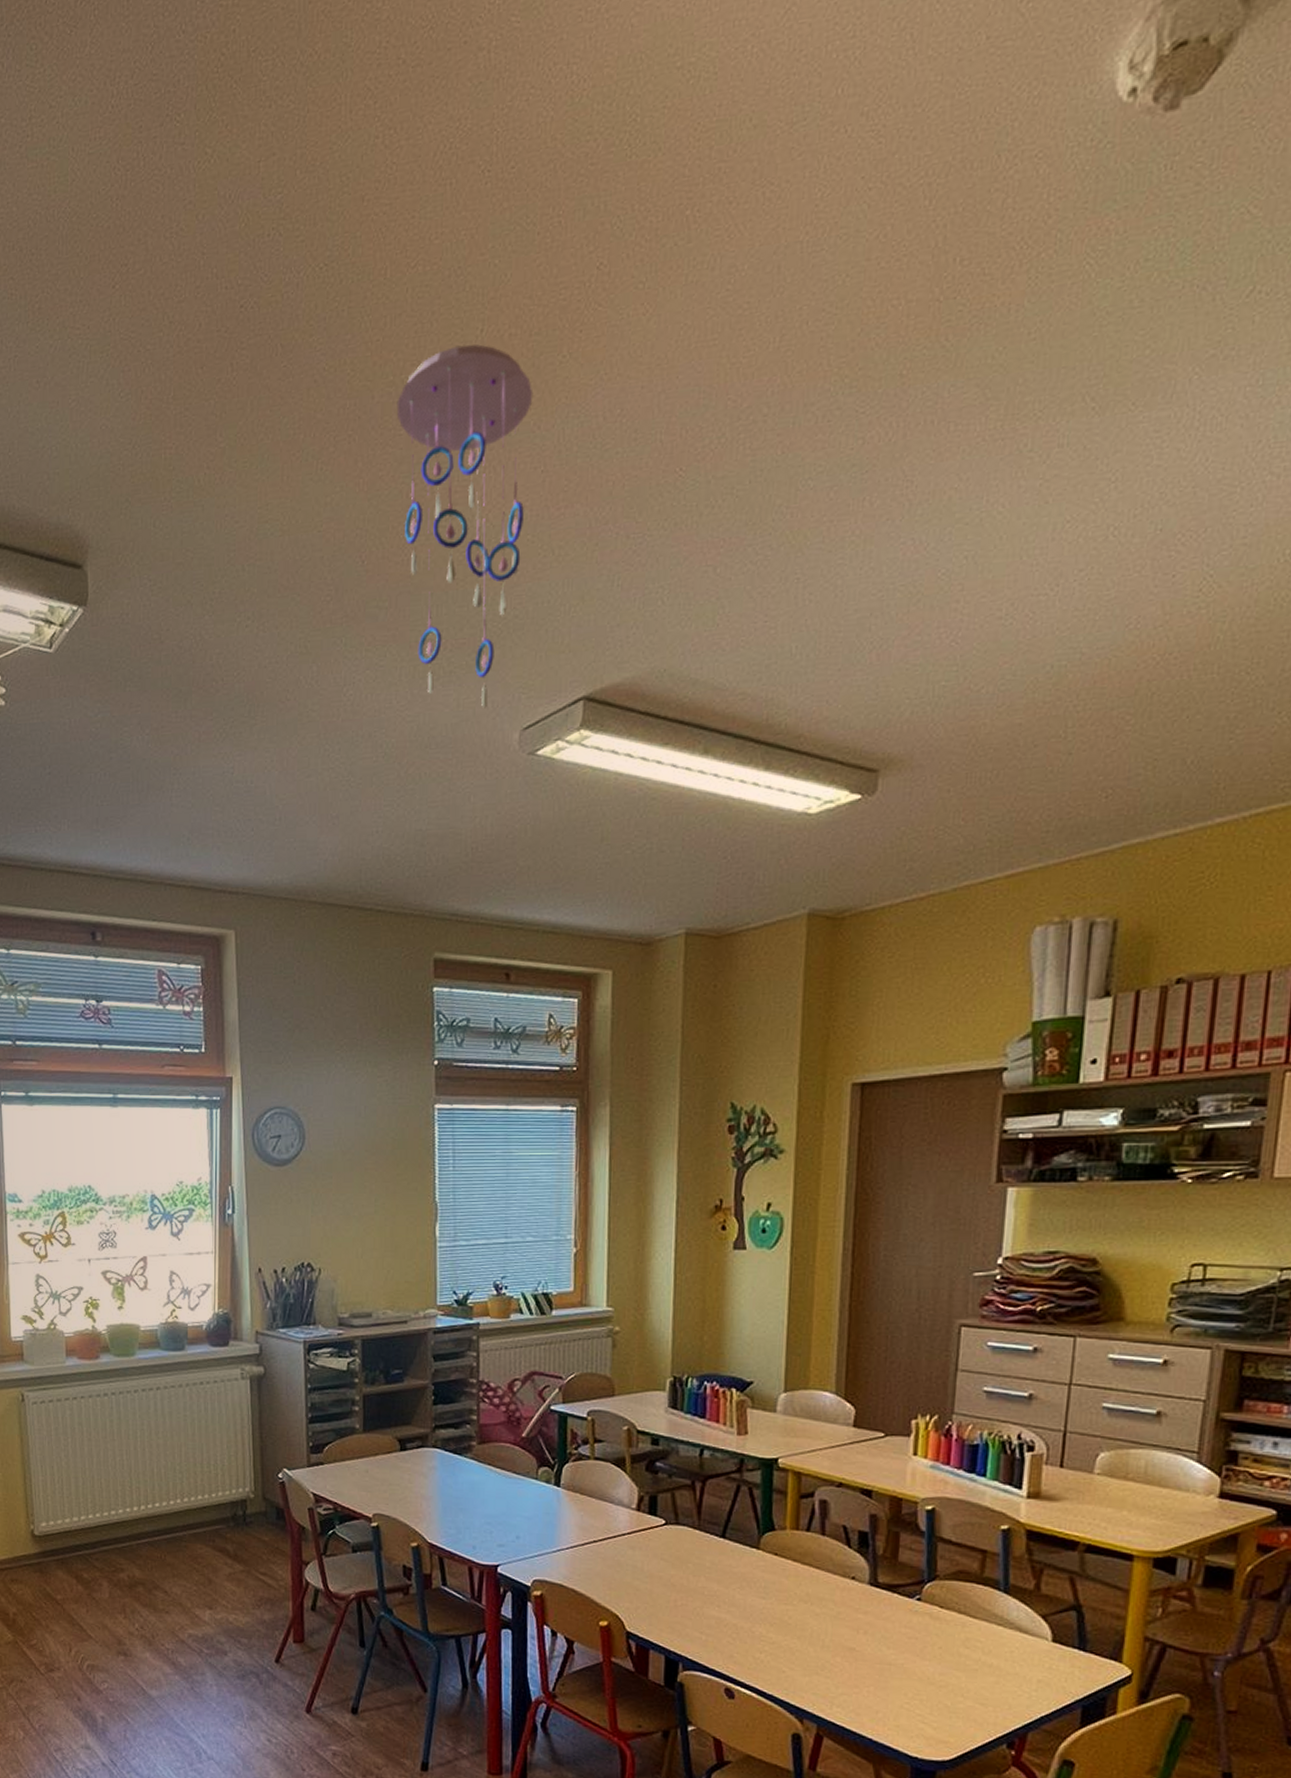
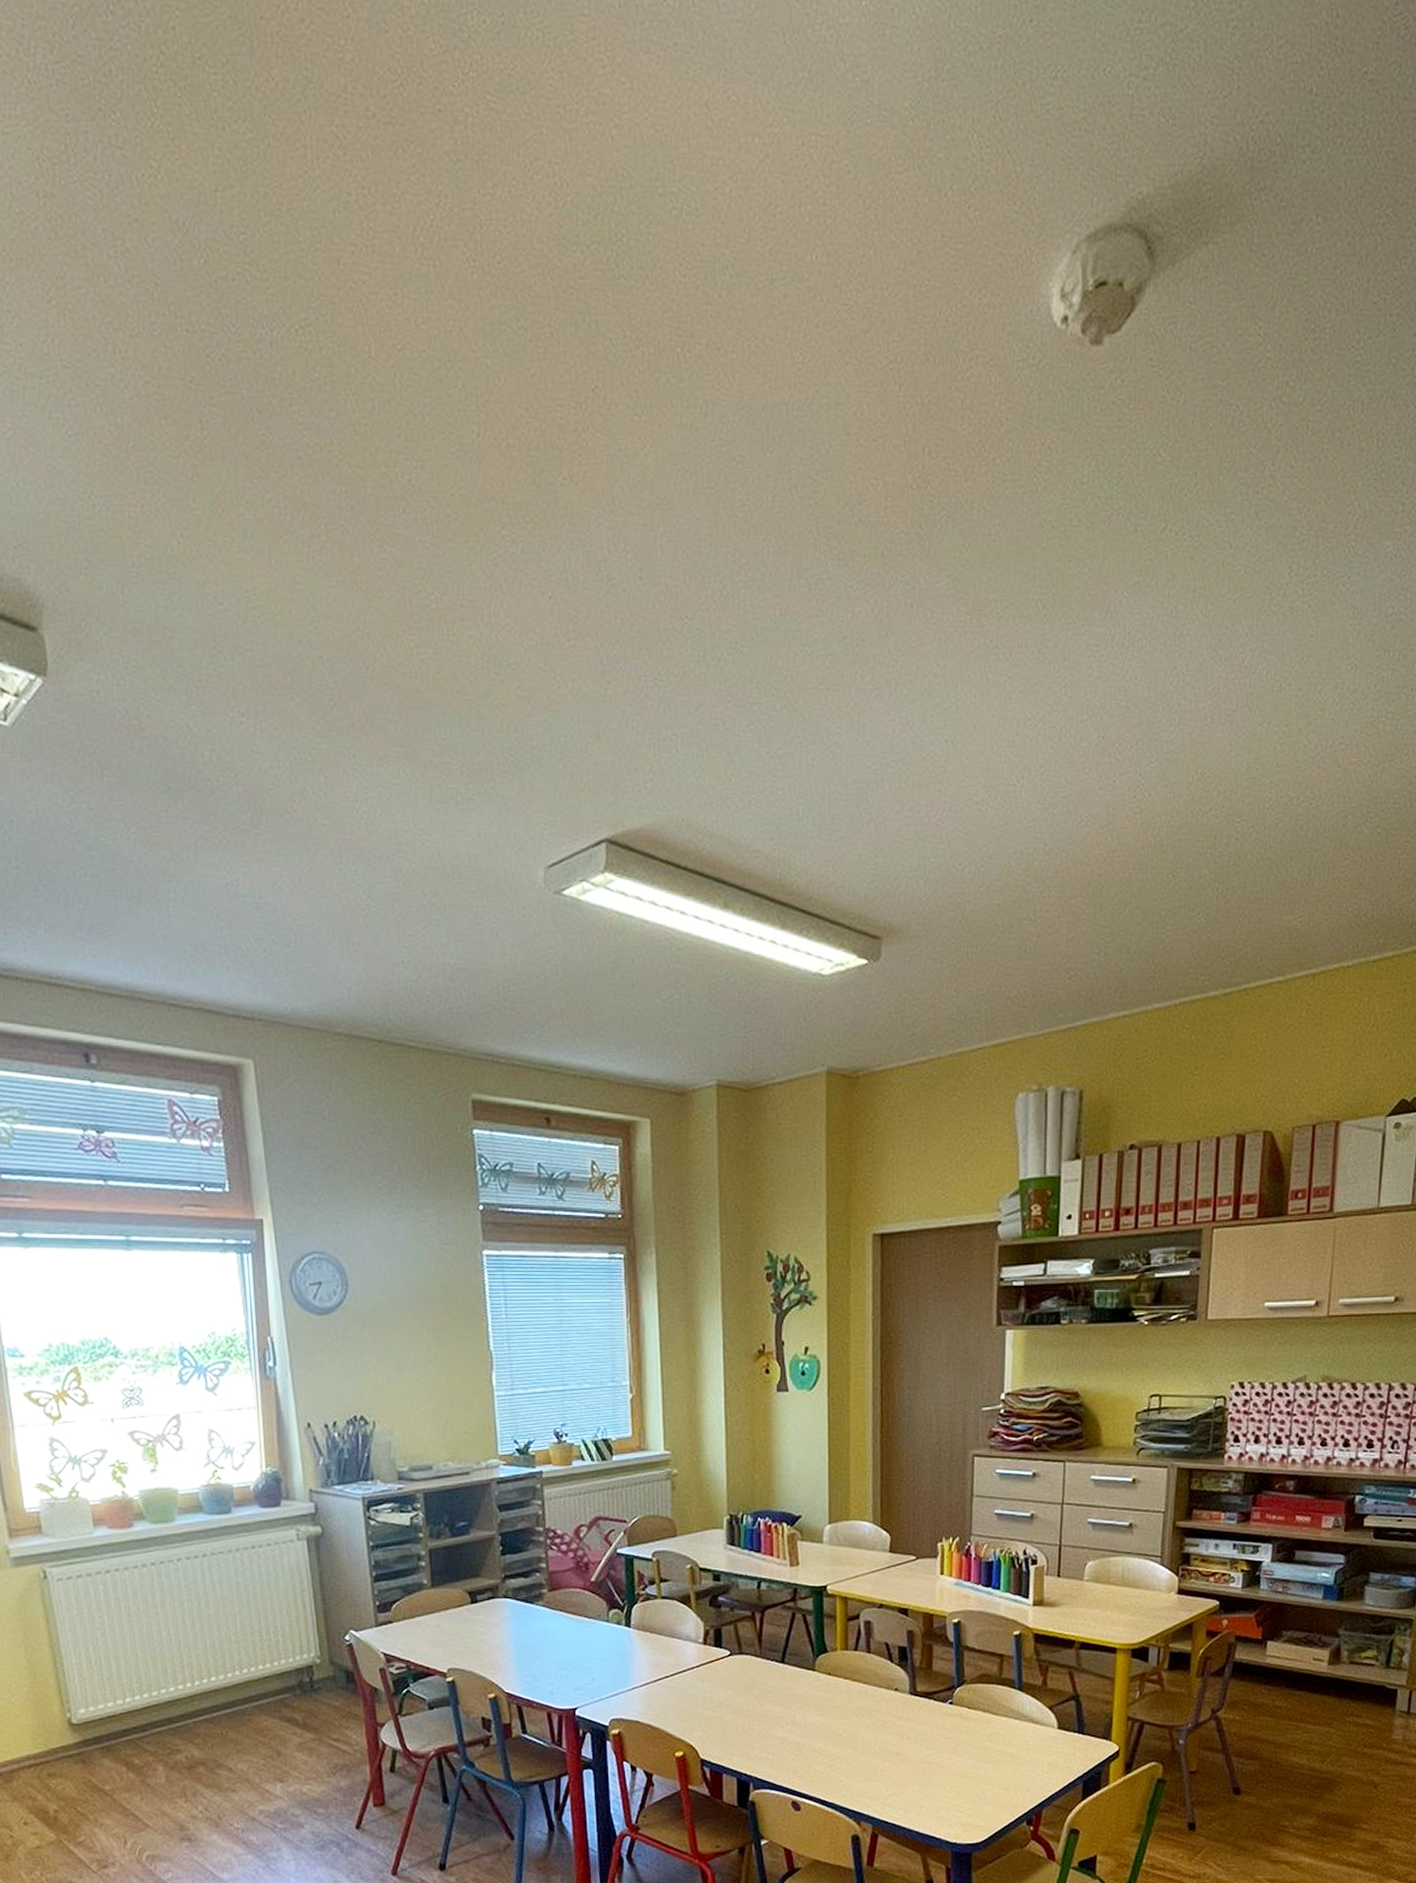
ceiling mobile: present [396,344,534,709] -> none [392,446,536,841]

